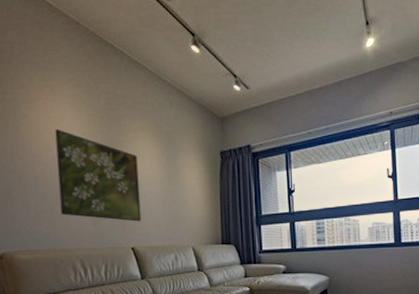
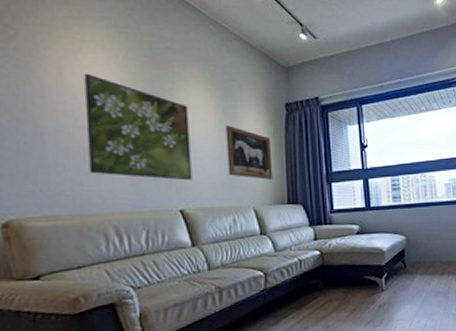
wall art: none [168,173,209,222] -> present [225,125,273,180]

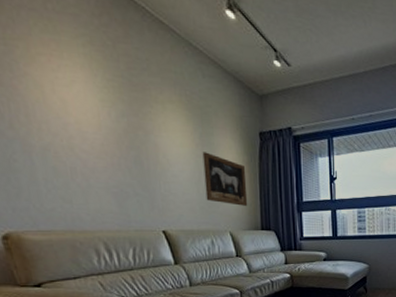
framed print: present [84,73,193,181] -> none [65,92,173,203]

